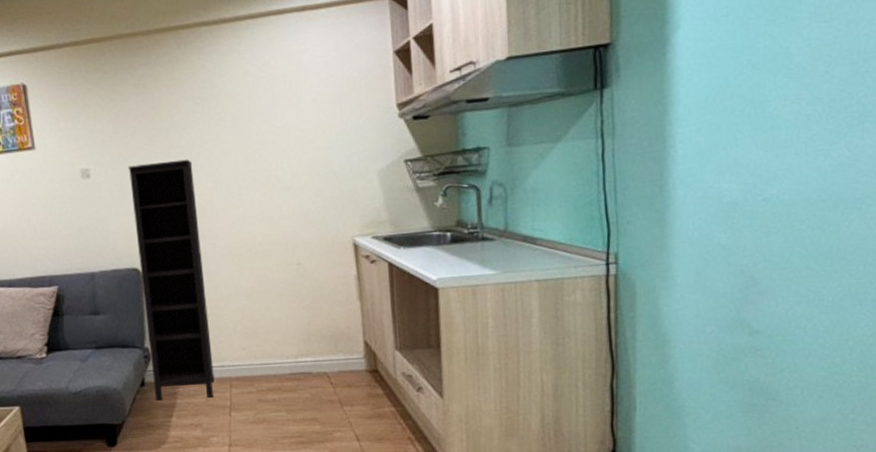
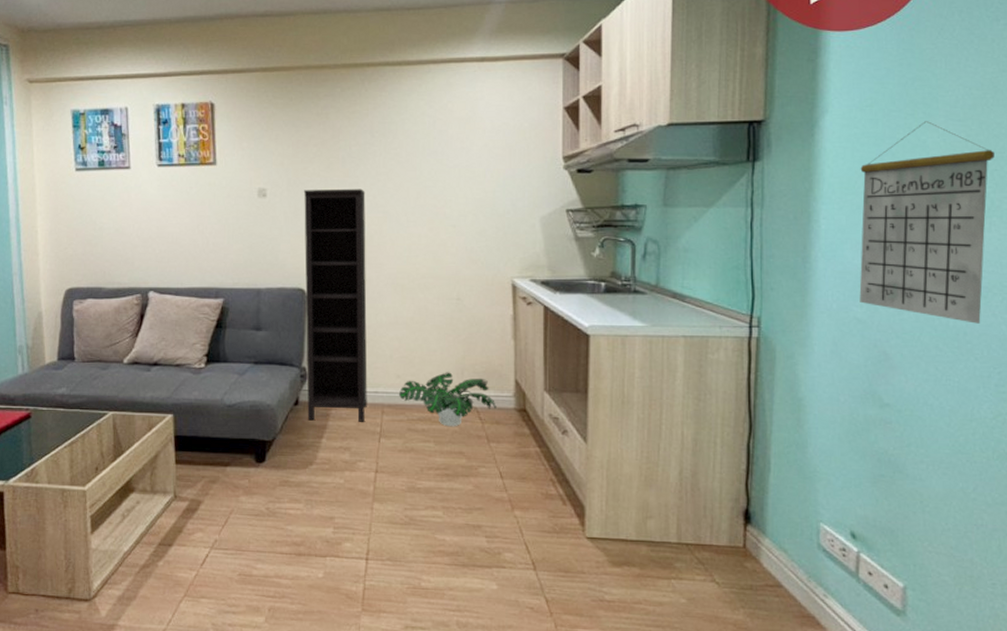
potted plant: none [245,339,347,395] -> present [398,372,497,427]
calendar: none [718,26,865,239] -> present [859,121,995,324]

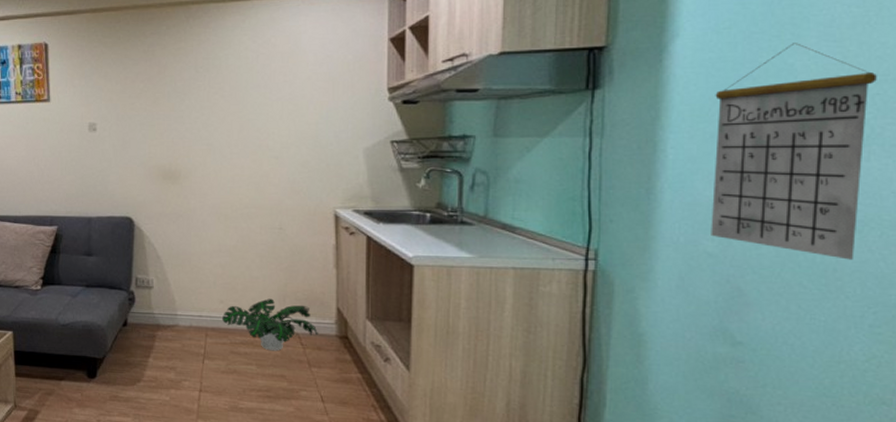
bookcase: present [303,188,367,422] -> none [131,122,192,344]

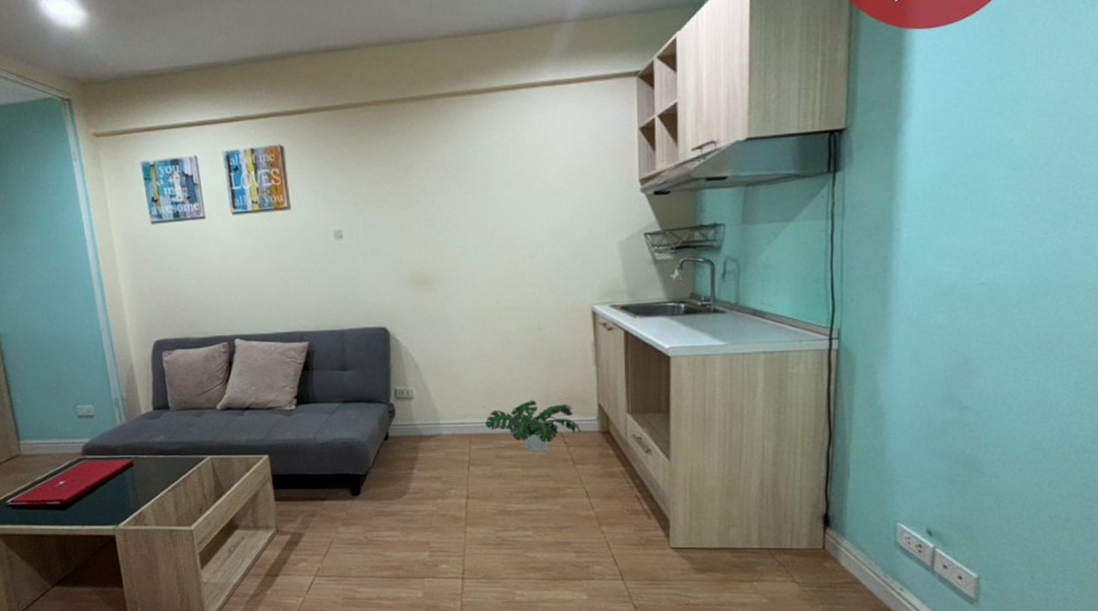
calendar: present [711,43,877,260] -> none [940,119,1084,323]

